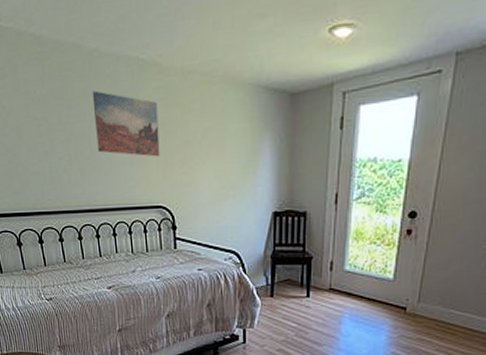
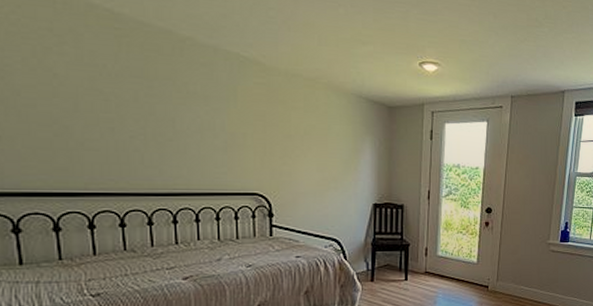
wall art: present [92,90,160,157] -> none [181,75,258,146]

